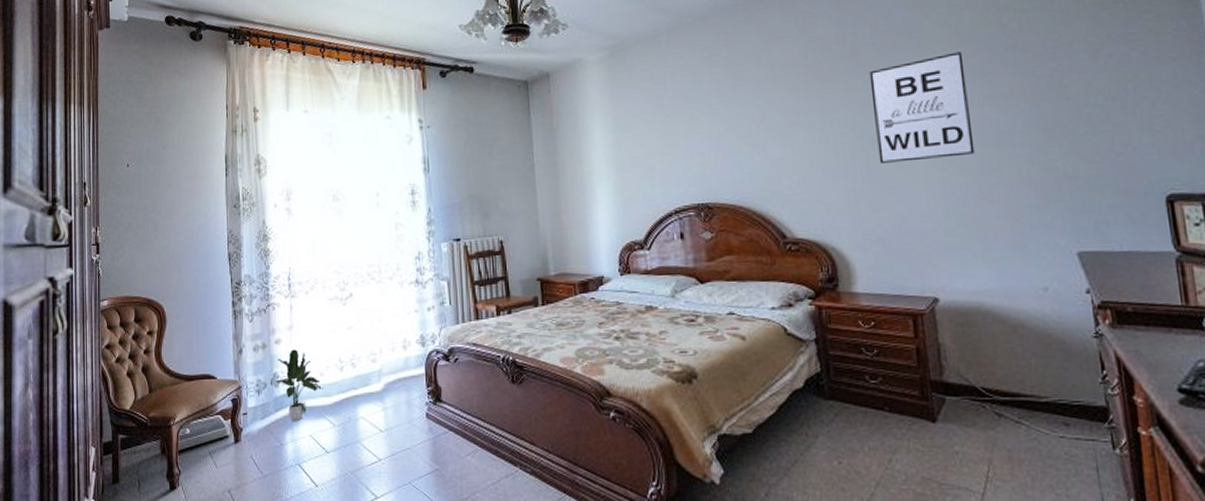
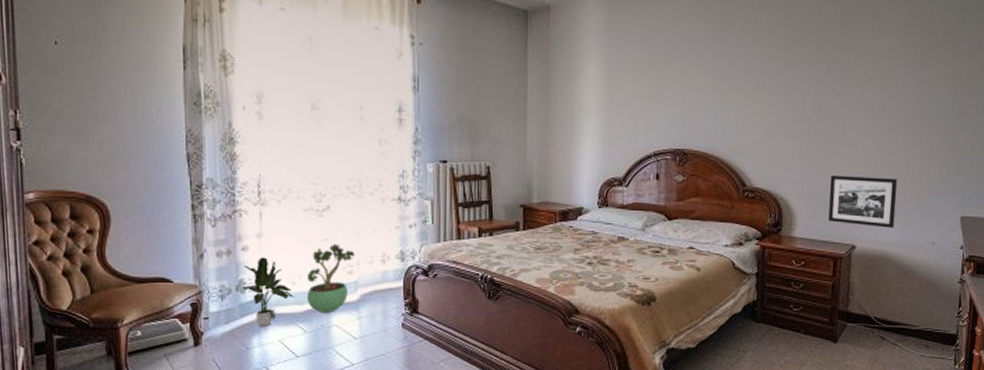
potted plant: none [334,331,378,404] -> present [306,243,355,313]
wall art: present [869,52,975,163] -> none [830,39,910,130]
picture frame: none [890,212,986,274] -> present [828,176,898,228]

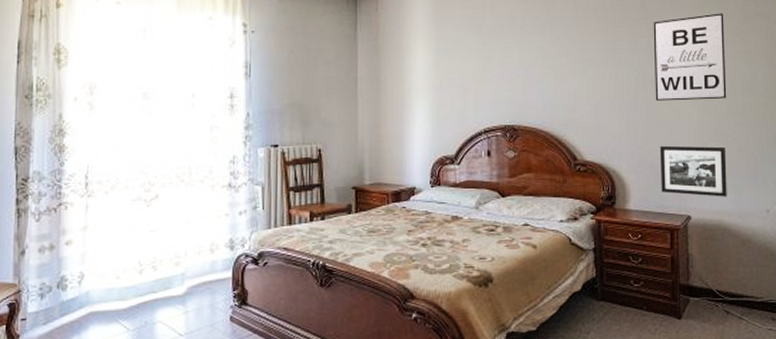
potted plant: present [242,257,295,327] -> none [63,251,118,326]
potted plant: present [306,243,355,313] -> none [130,234,183,308]
wall art: none [830,39,910,130] -> present [653,13,727,101]

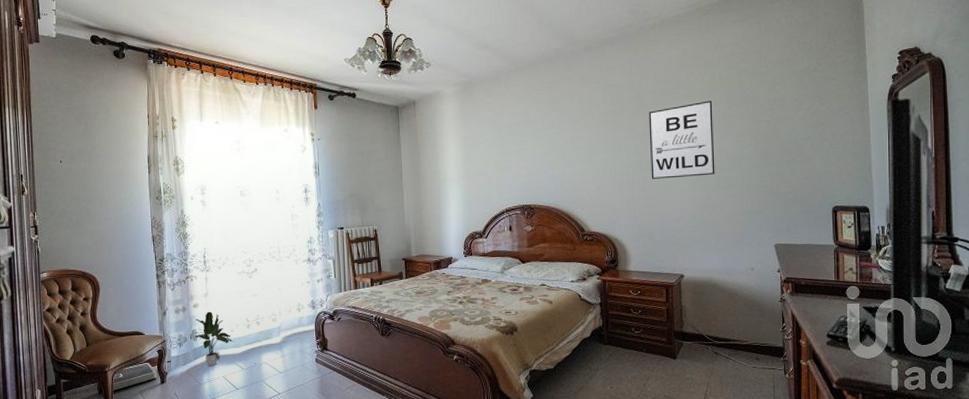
potted plant: none [63,251,118,326] -> present [194,311,234,366]
picture frame: present [659,146,727,197] -> none [655,215,716,258]

